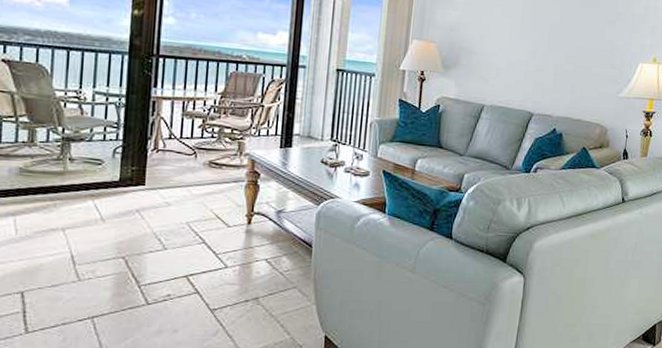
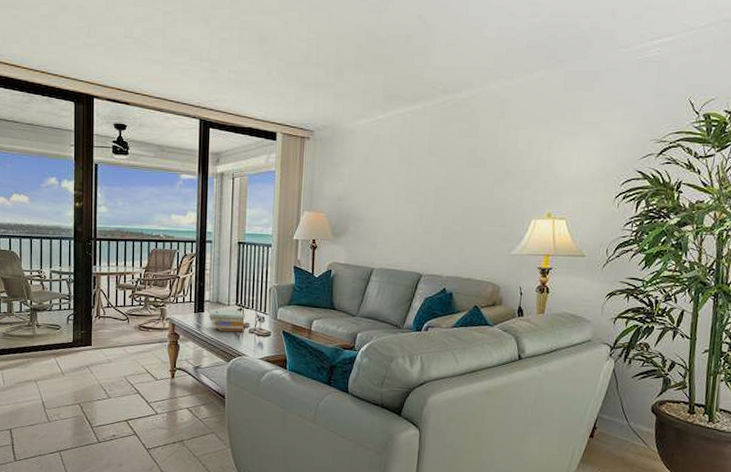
books: none [297,144,340,172] -> present [208,309,245,333]

